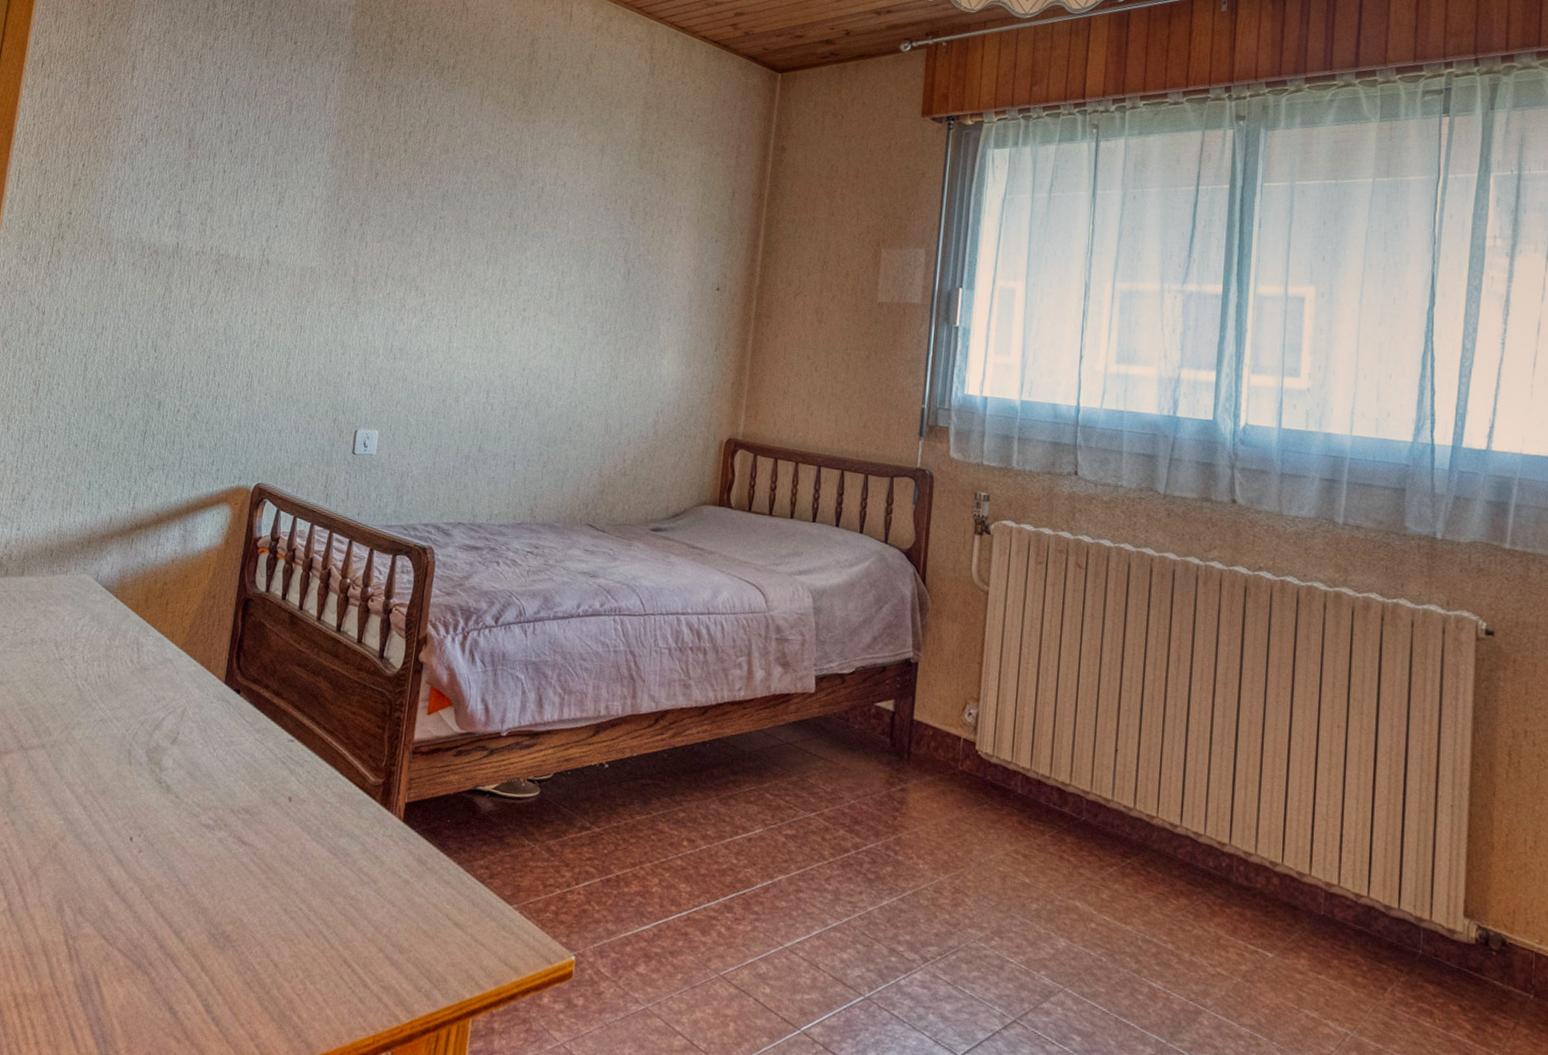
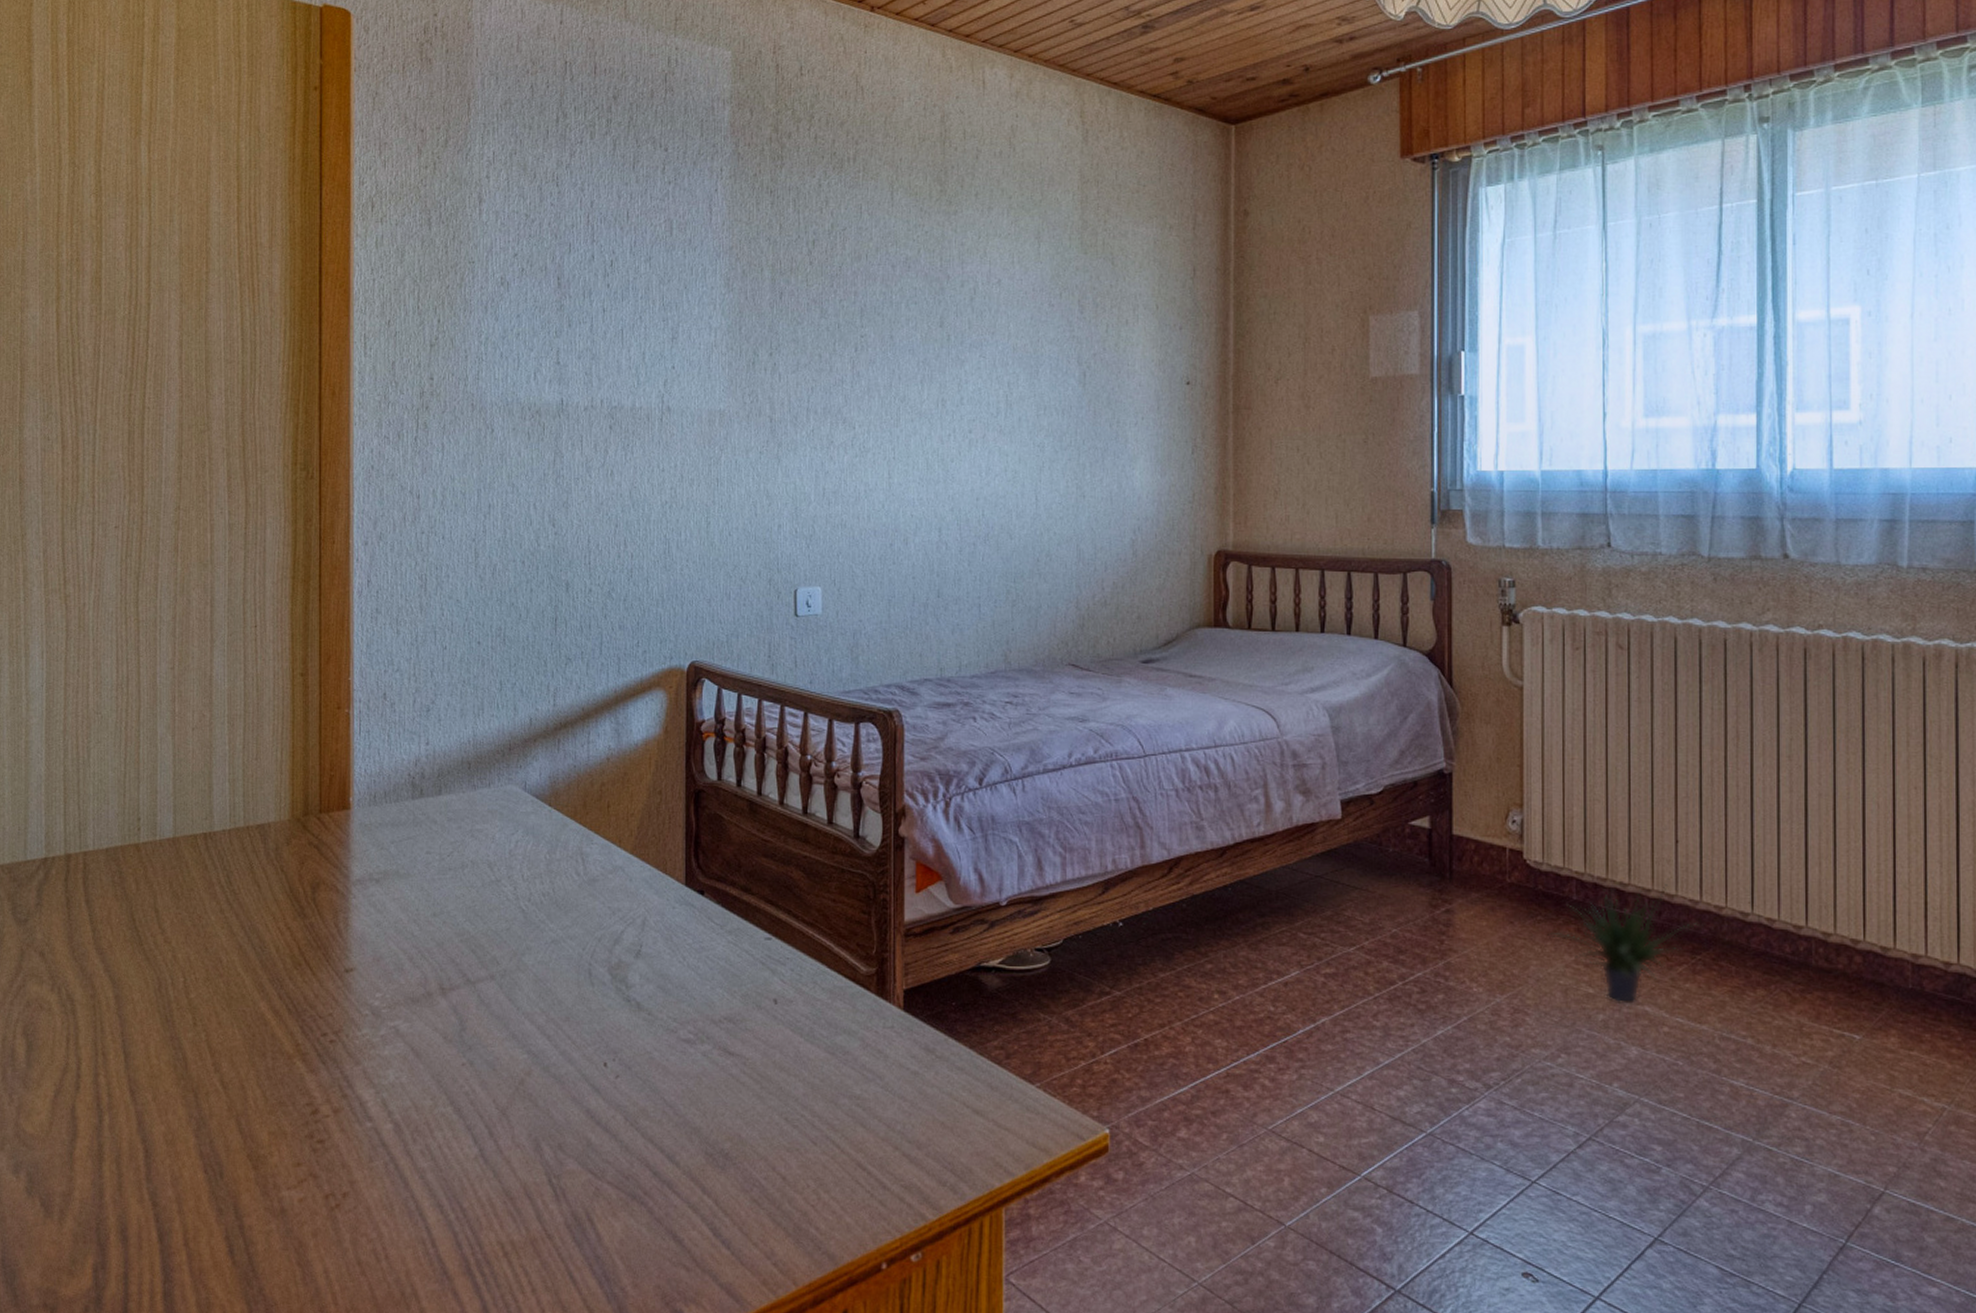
potted plant: none [992,783,1132,897] -> present [1547,878,1700,1004]

